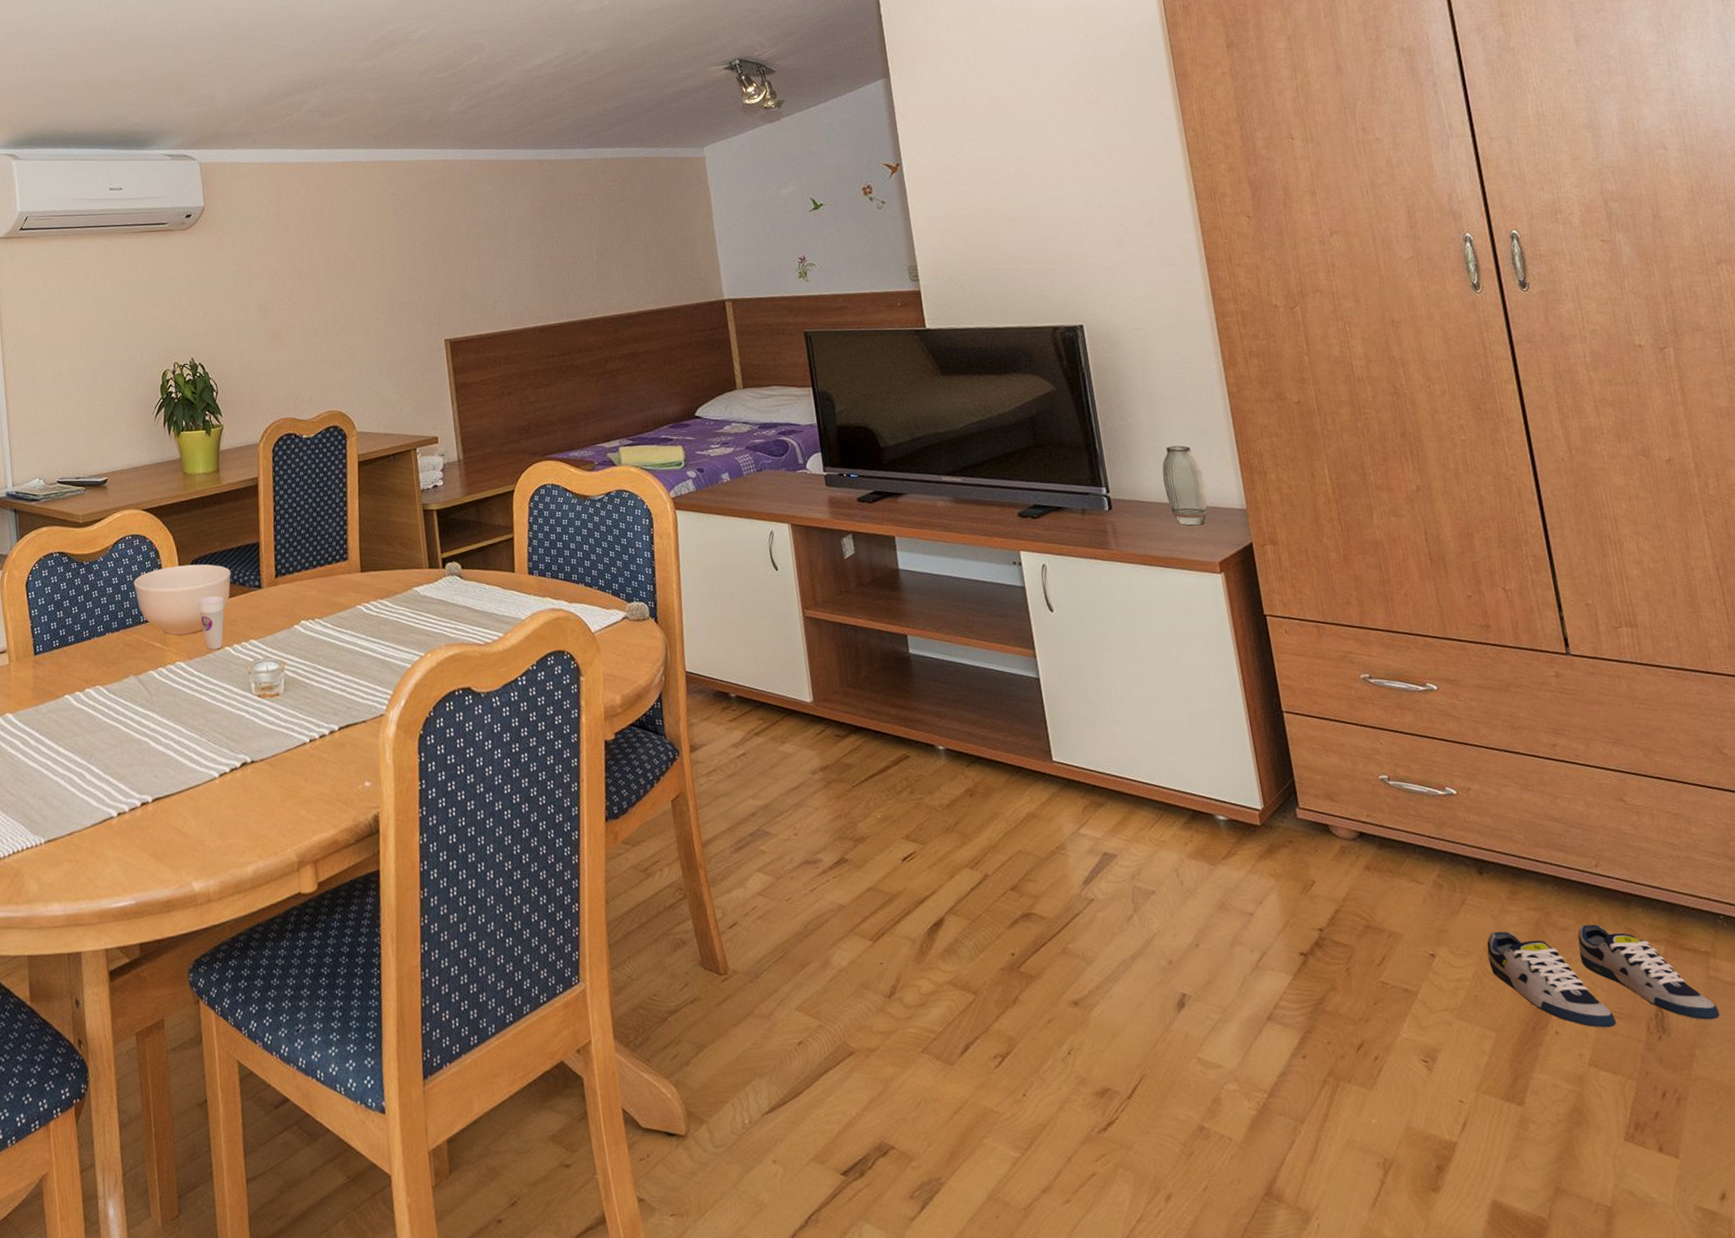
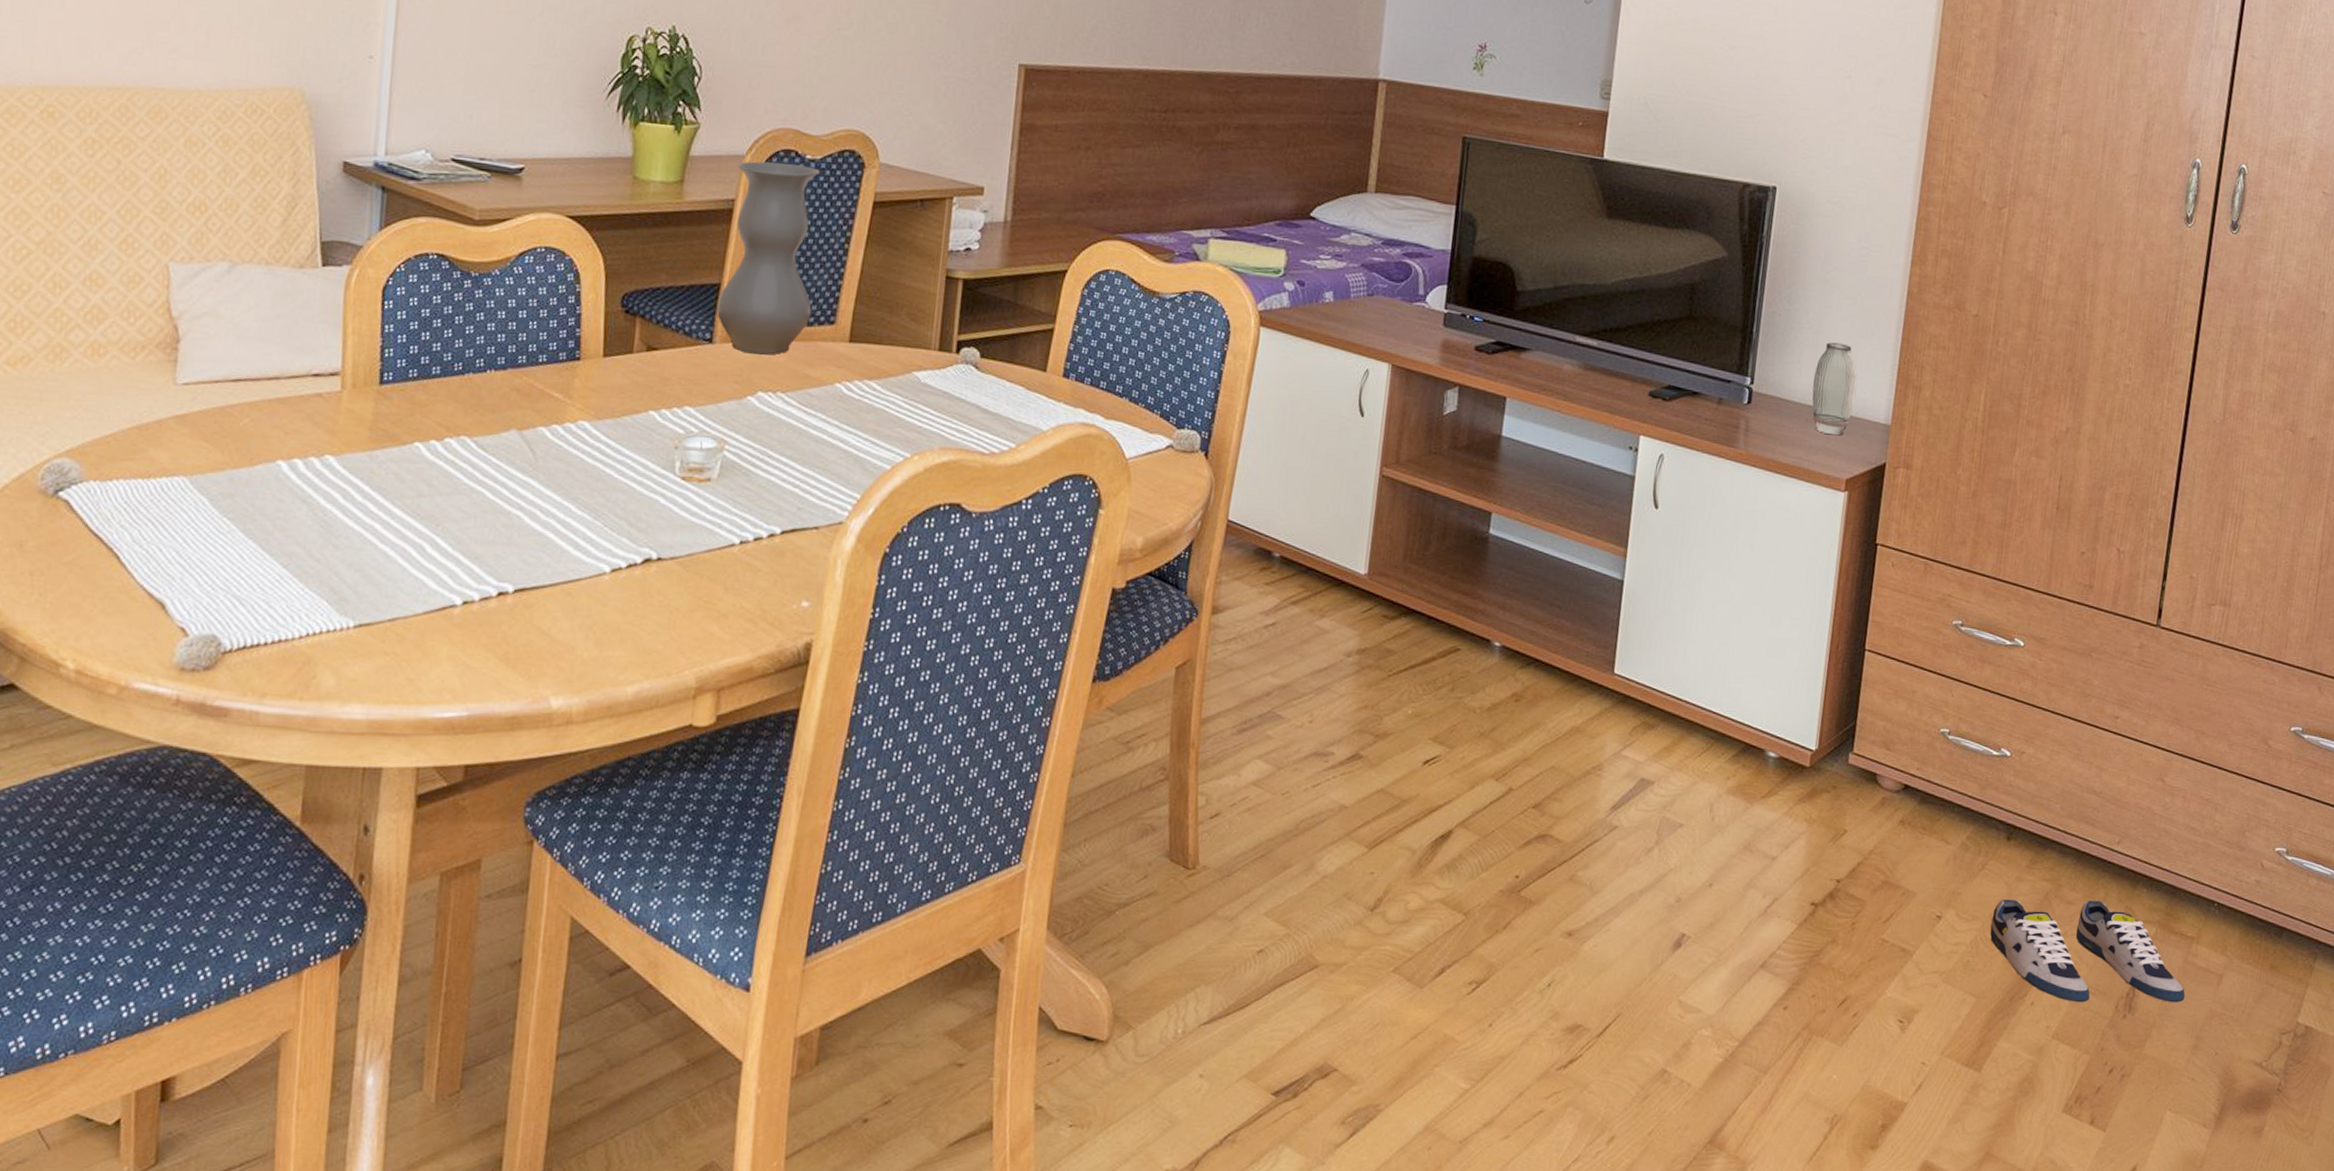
bowl: present [133,564,231,636] -> none [537,296,675,388]
cup: present [197,596,225,650] -> none [621,343,659,412]
vase: none [255,443,329,592] -> present [716,161,820,355]

